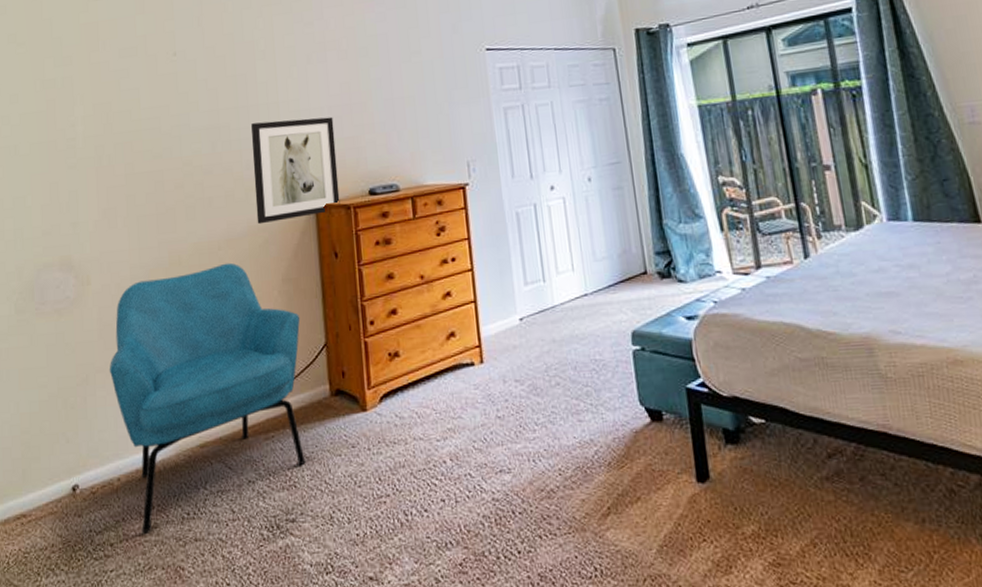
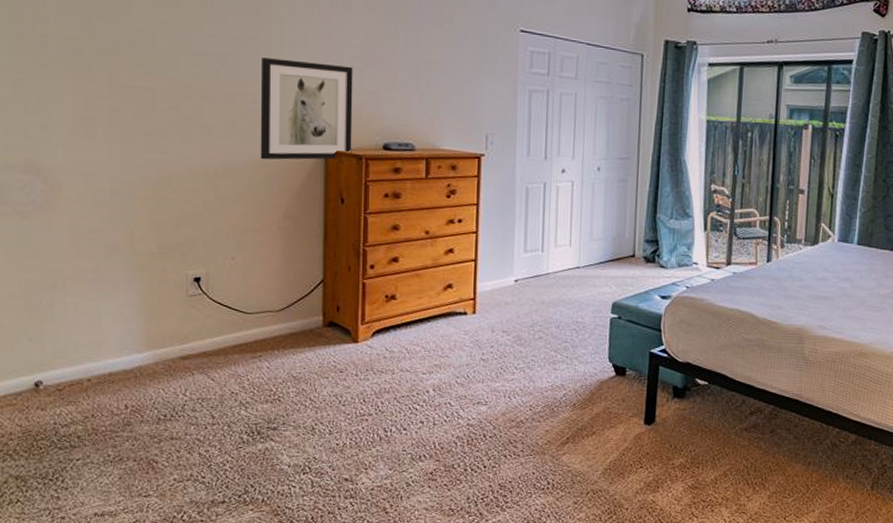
armchair: present [109,262,306,532] -> none [81,192,299,428]

